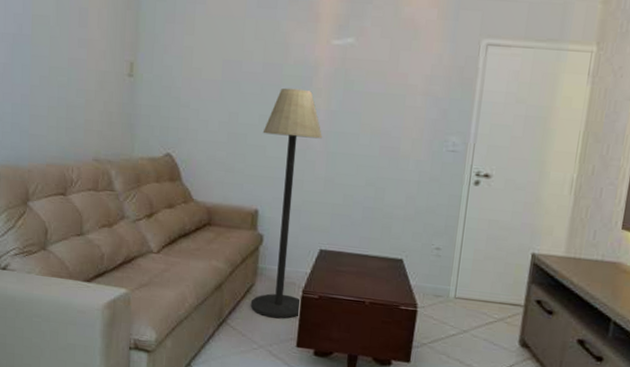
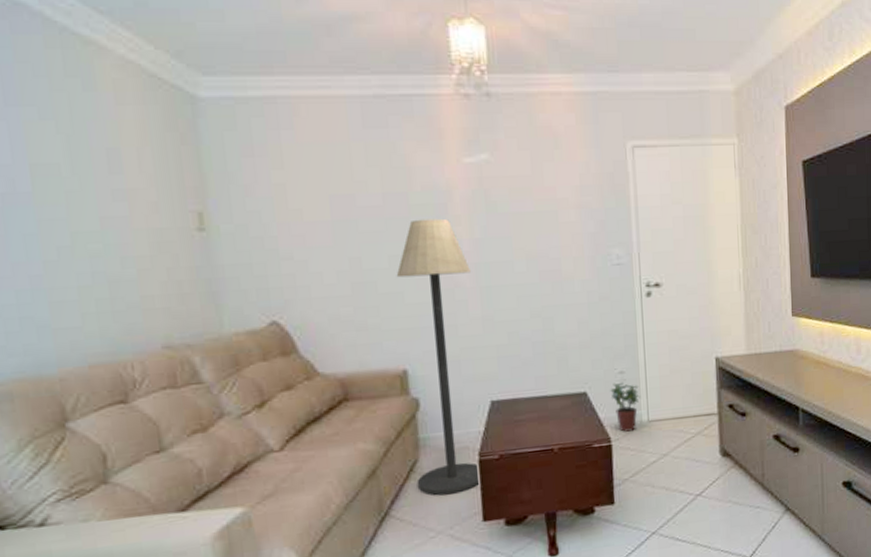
potted plant: none [424,256,452,303] -> present [610,382,641,432]

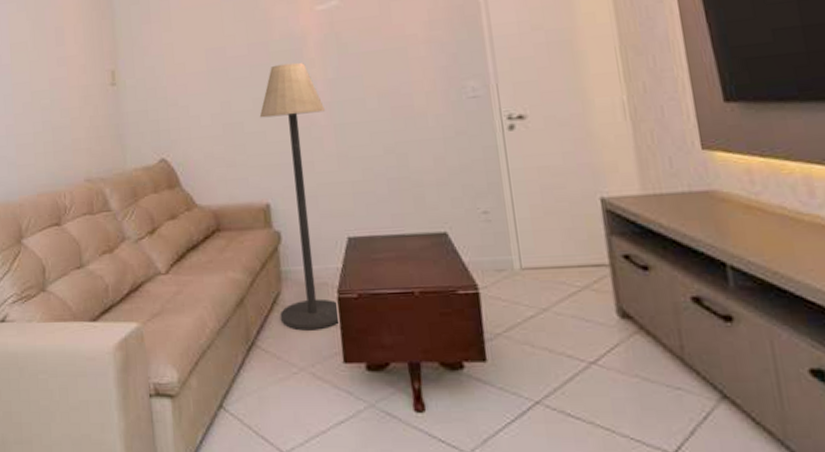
potted plant: present [610,382,641,432] -> none [473,223,510,279]

